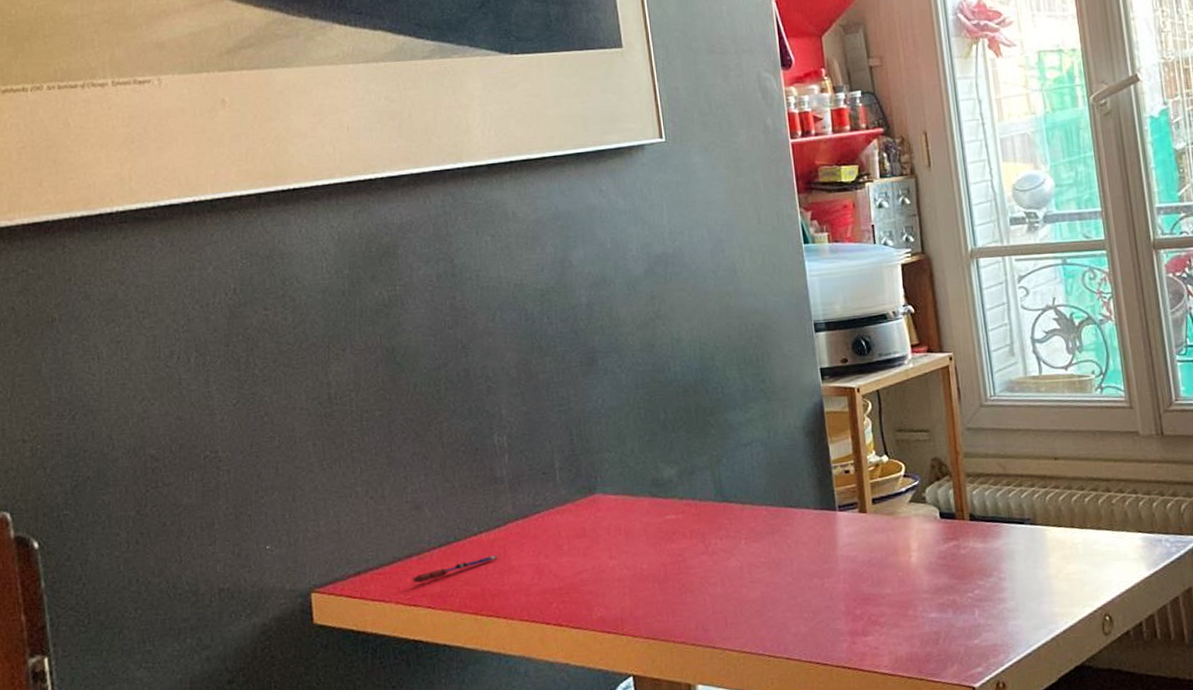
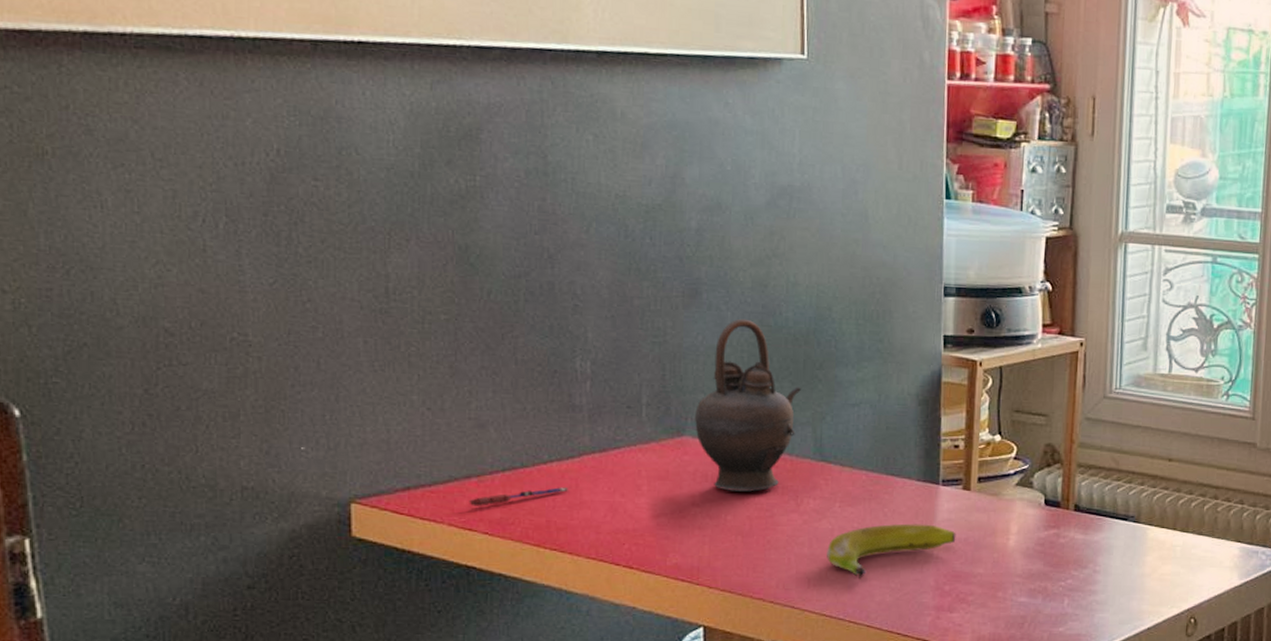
teapot: none [602,378,696,541] -> present [694,318,801,492]
banana: none [739,550,860,612] -> present [827,523,956,579]

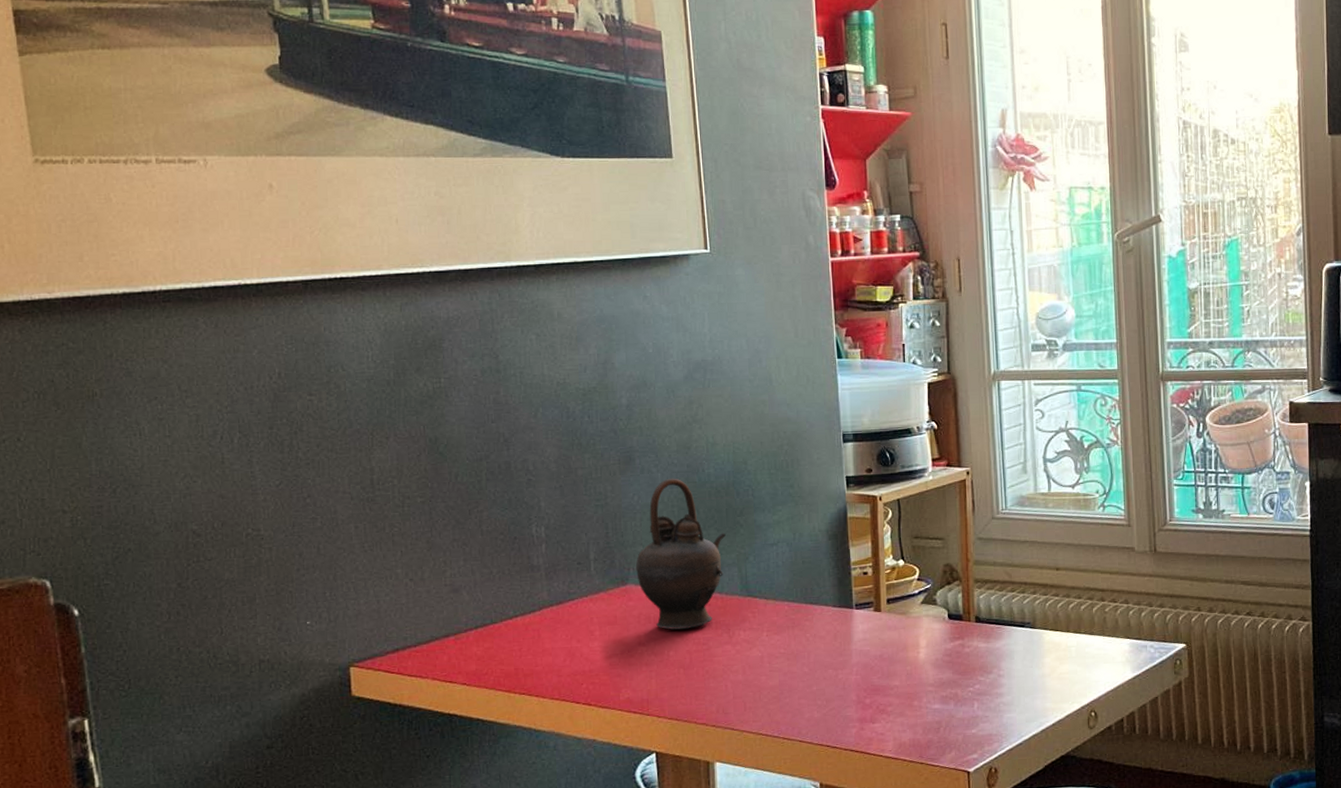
pen: present [469,487,568,506] -> none [448,638,532,661]
banana: present [827,523,956,579] -> none [759,645,872,699]

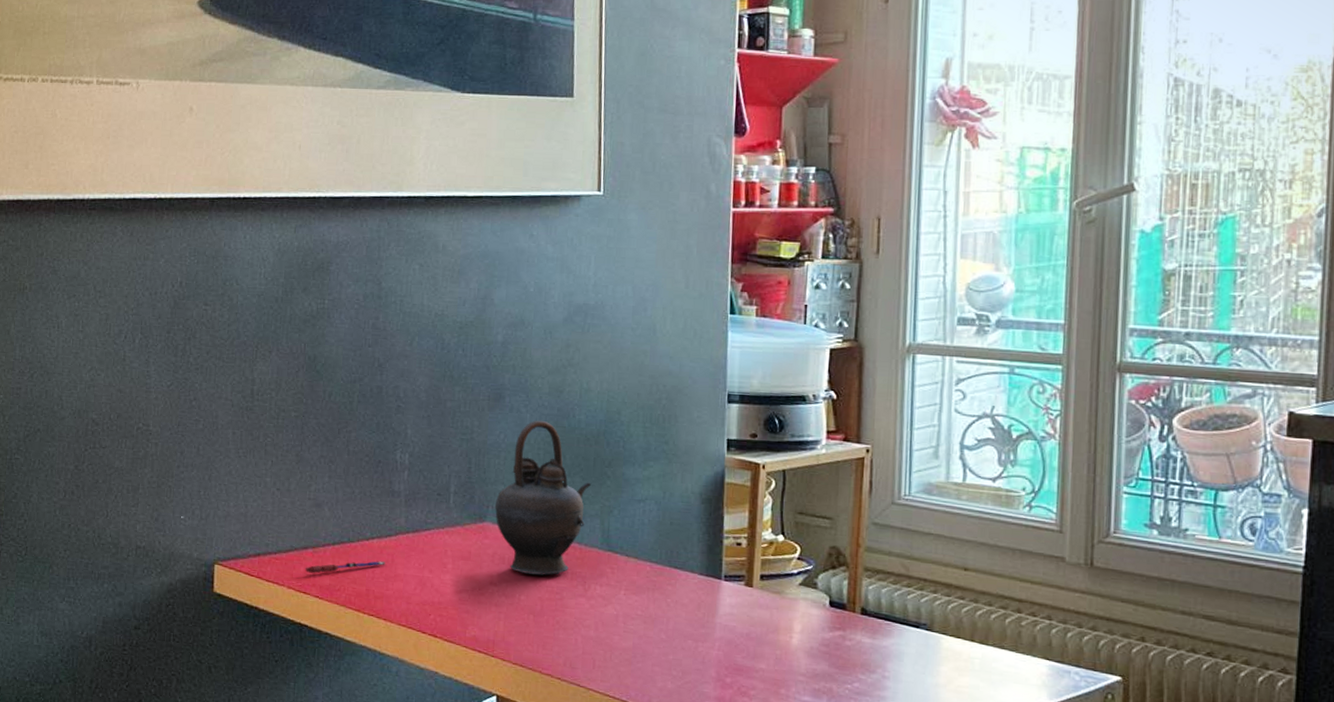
pen: none [448,638,532,661] -> present [305,561,386,574]

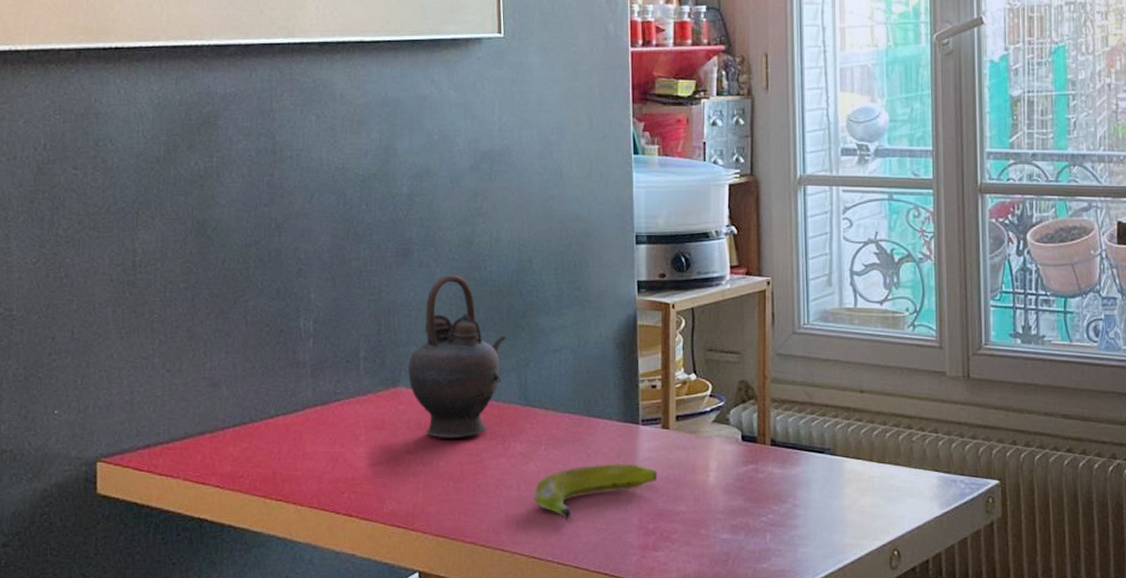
pen: present [305,561,386,574] -> none [202,440,293,461]
banana: none [611,614,738,664] -> present [534,464,658,520]

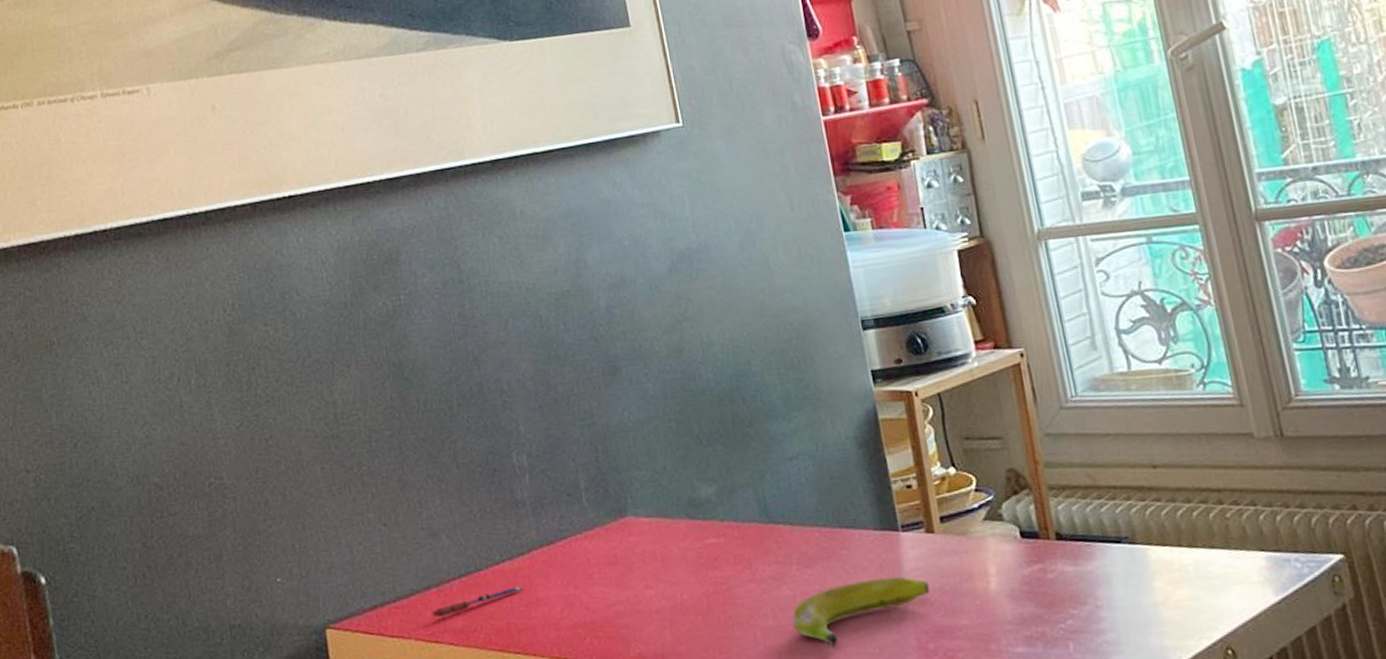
pen: none [202,440,293,461] -> present [431,586,523,617]
teapot: present [407,274,506,438] -> none [633,387,737,569]

